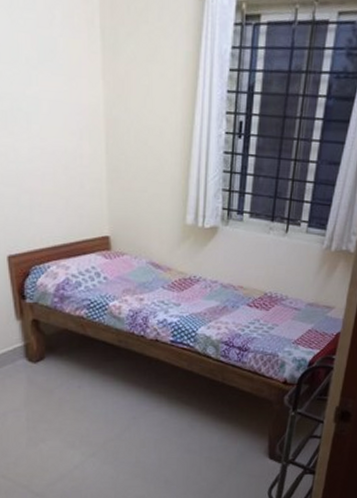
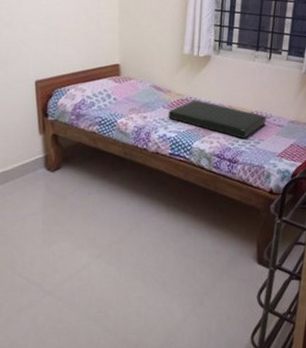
cushion: none [169,279,281,324] -> present [168,100,266,139]

